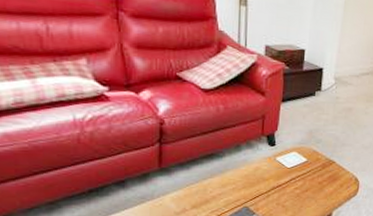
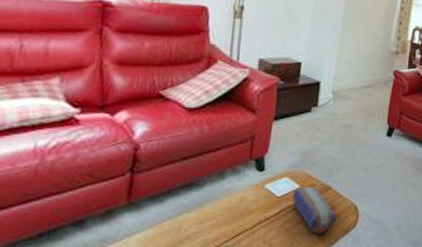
pencil case: none [300,160,341,200] -> present [292,186,338,234]

